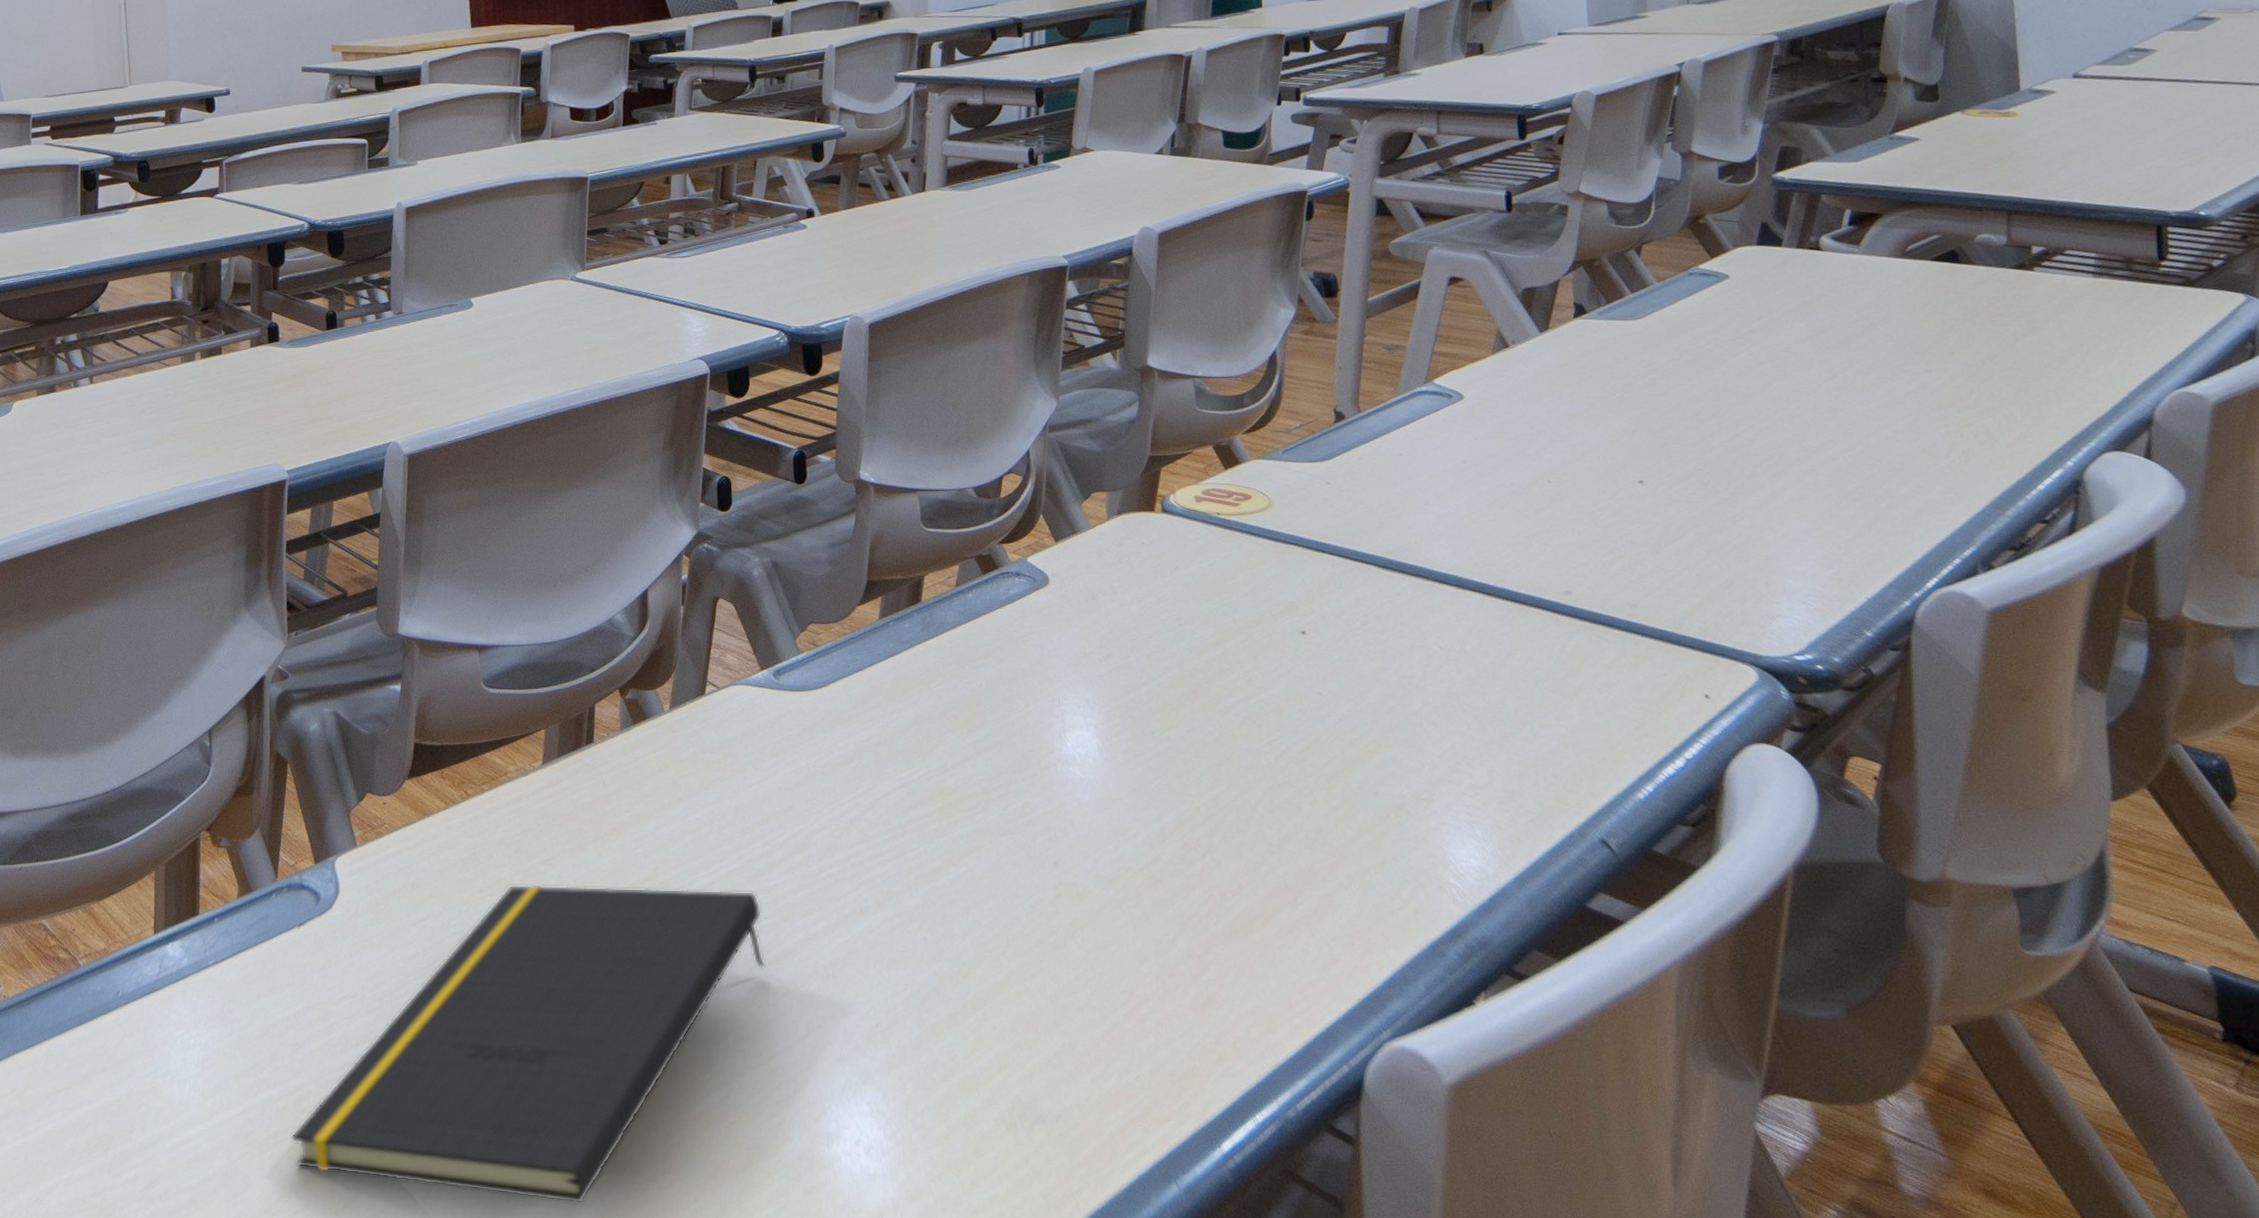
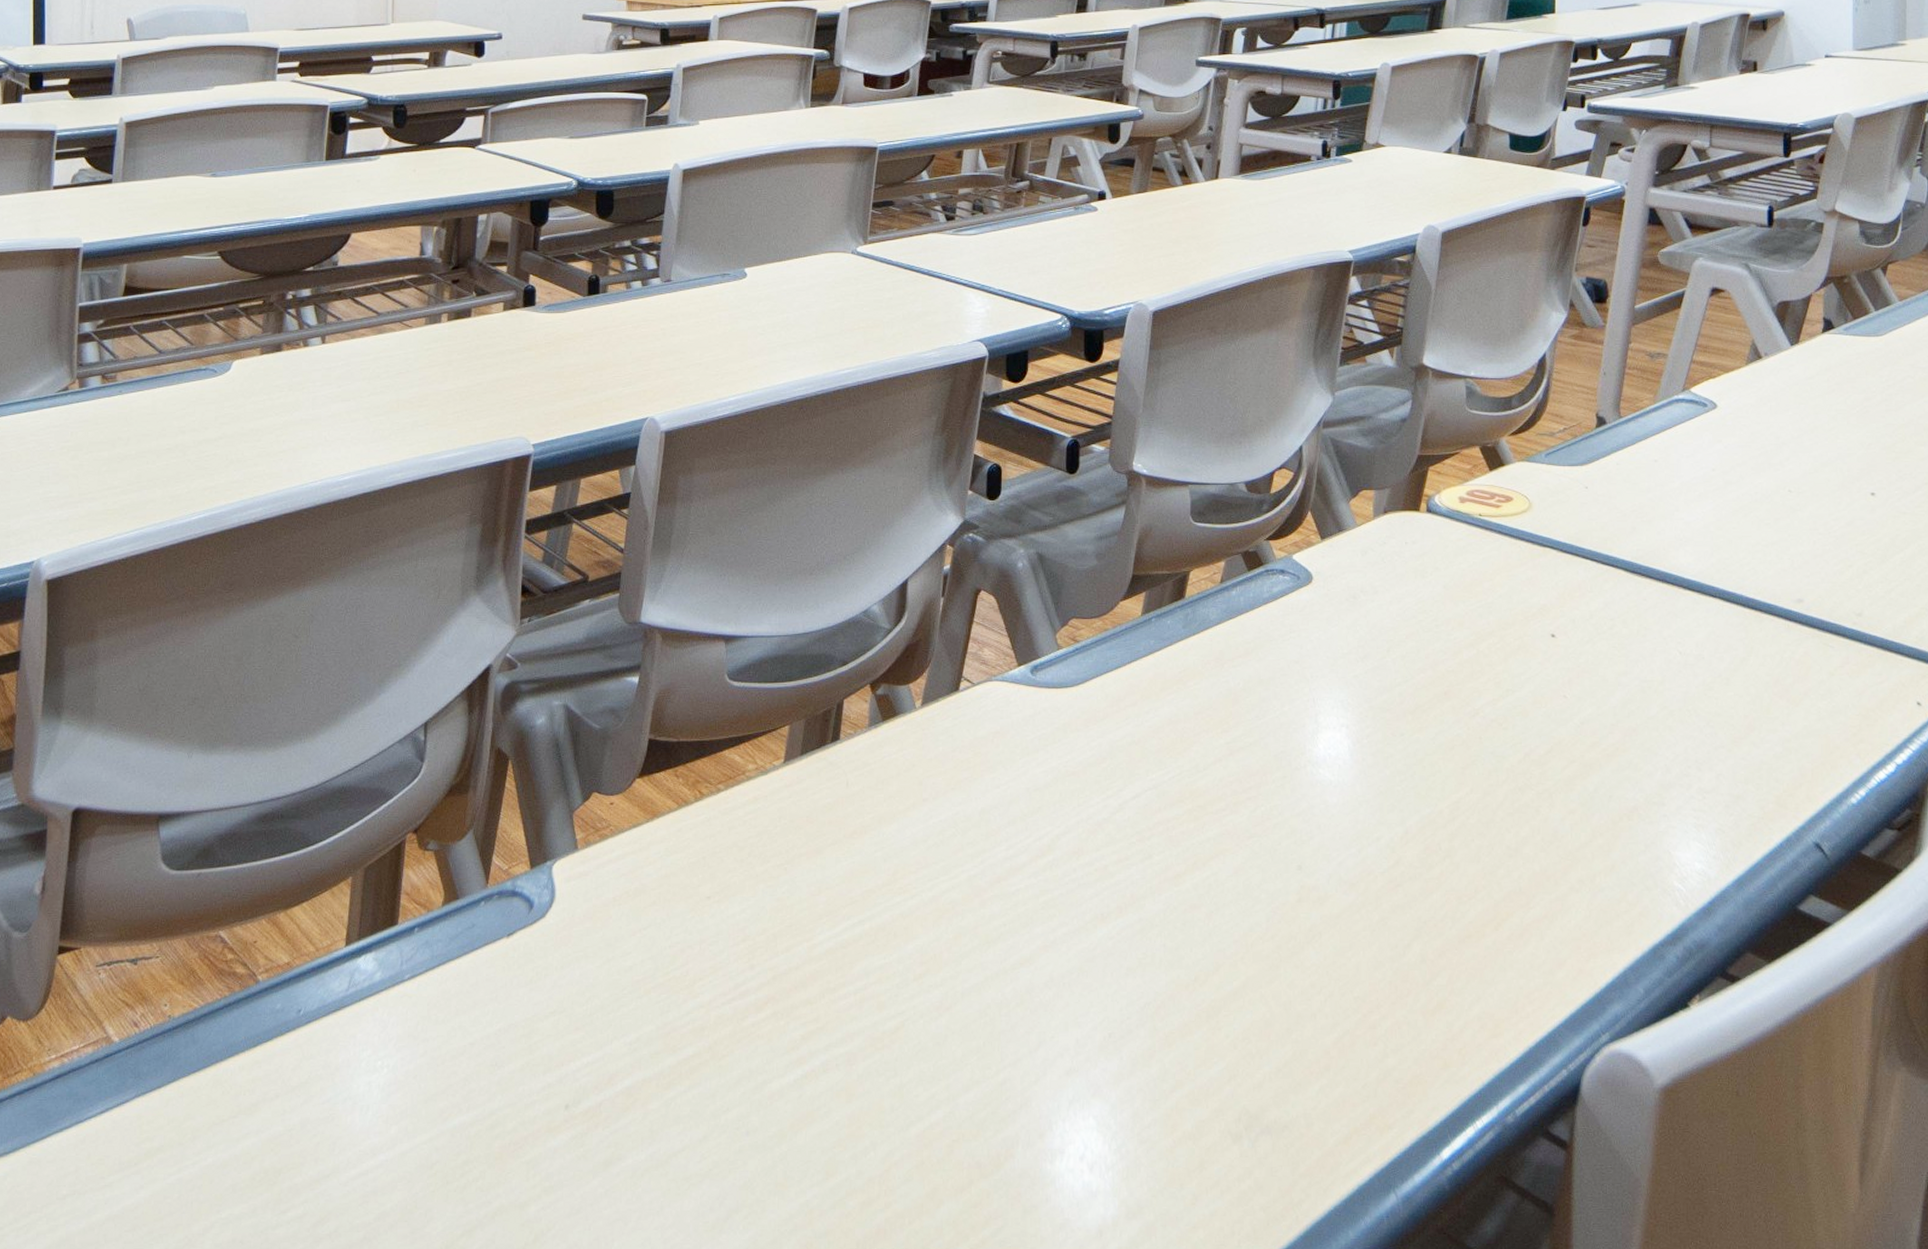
notepad: present [290,883,765,1204] -> none [481,889,1000,1231]

